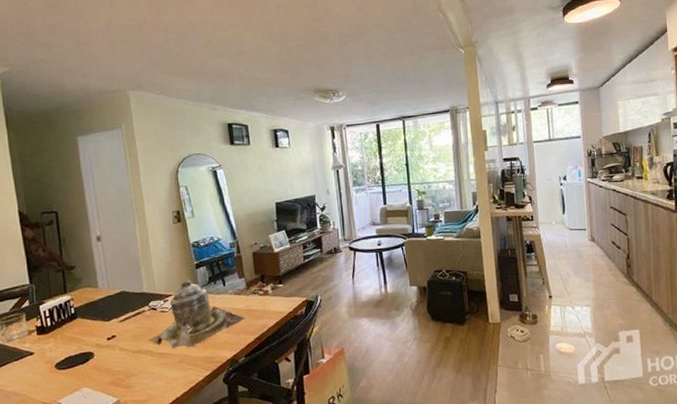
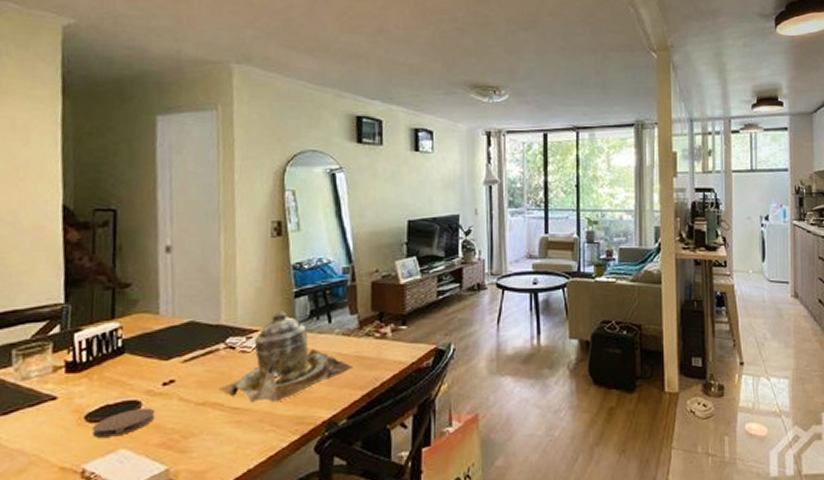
coaster: none [61,357,105,381] -> present [92,408,156,438]

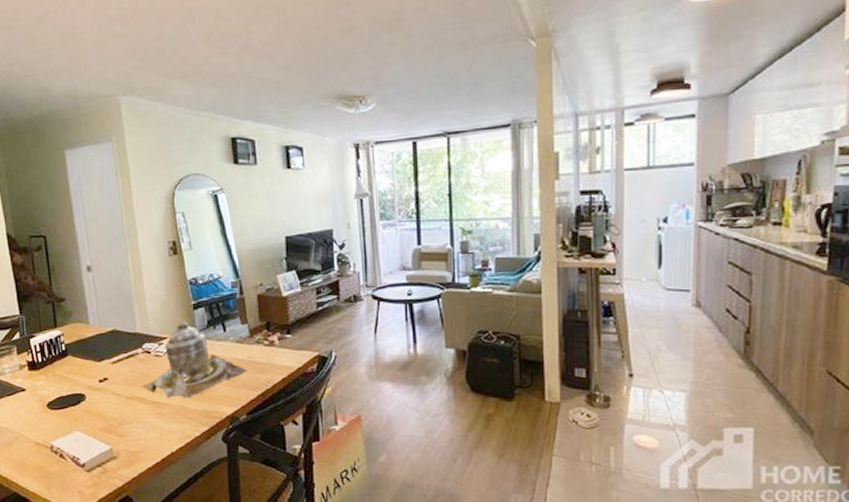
coaster: present [92,408,156,438] -> none [53,400,97,421]

